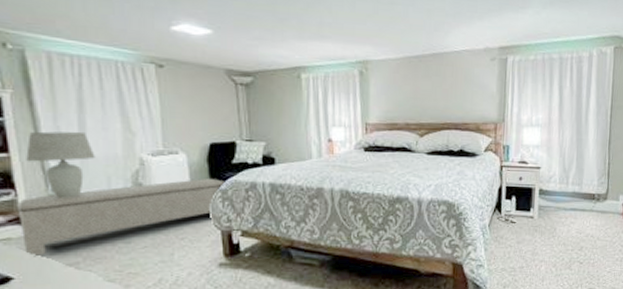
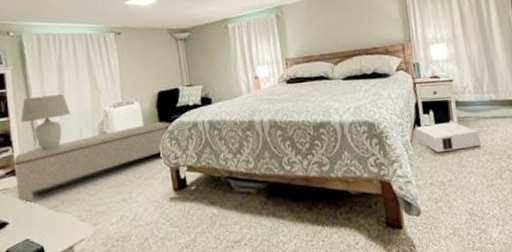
cardboard box: none [494,210,558,239] -> present [415,122,482,153]

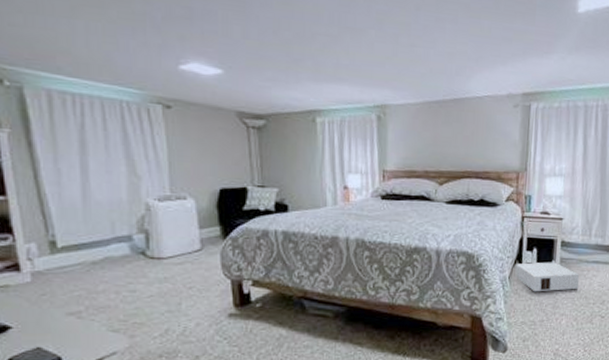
bench: present [13,122,173,203] -> none [15,225,238,305]
lamp: present [21,93,71,151] -> none [24,173,99,244]

